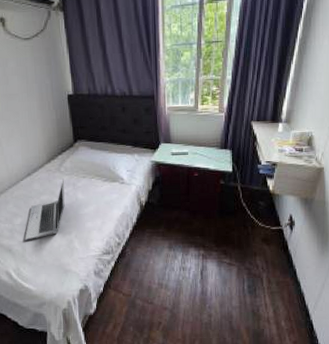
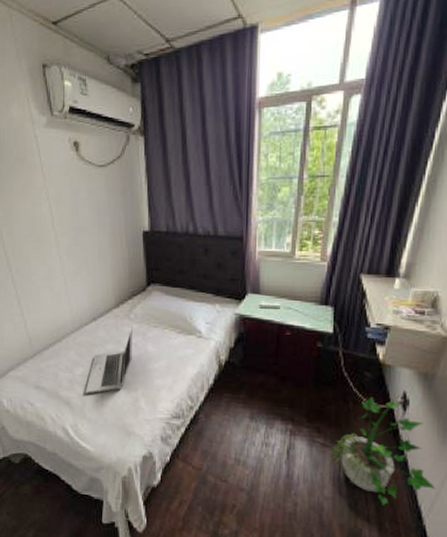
potted plant: none [234,216,318,309] -> present [328,392,435,506]

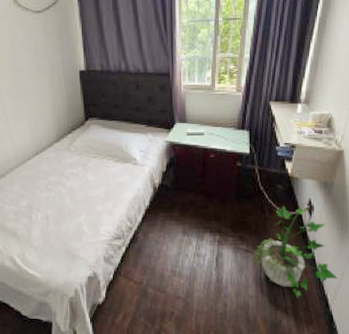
laptop: present [85,327,133,394] -> none [30,158,74,224]

